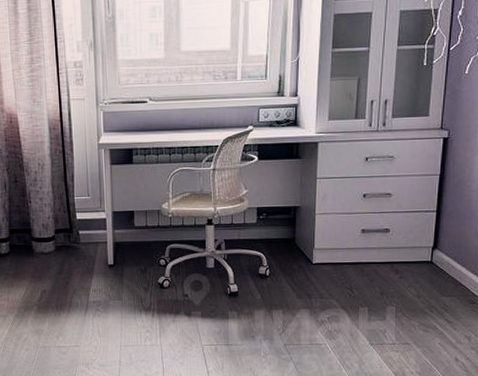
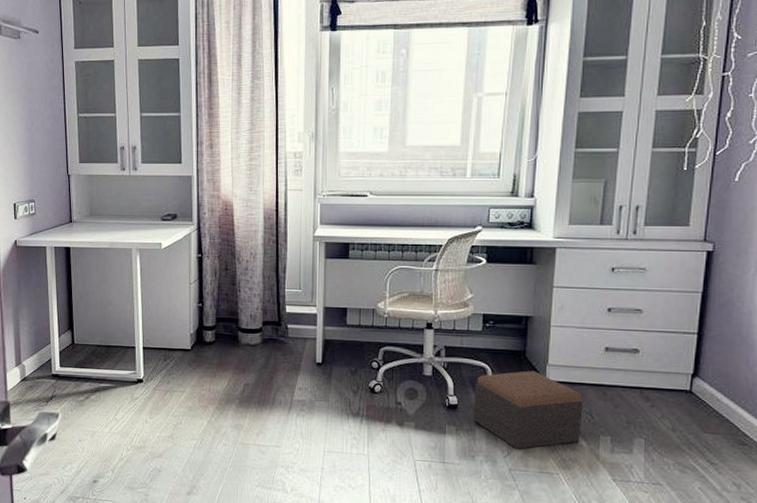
footstool: none [252,255,345,326] -> present [473,371,583,449]

